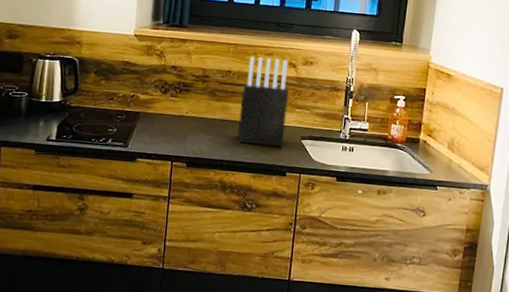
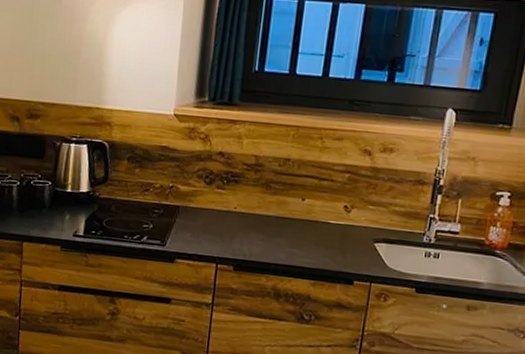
knife block: present [238,57,289,147] -> none [296,142,362,251]

